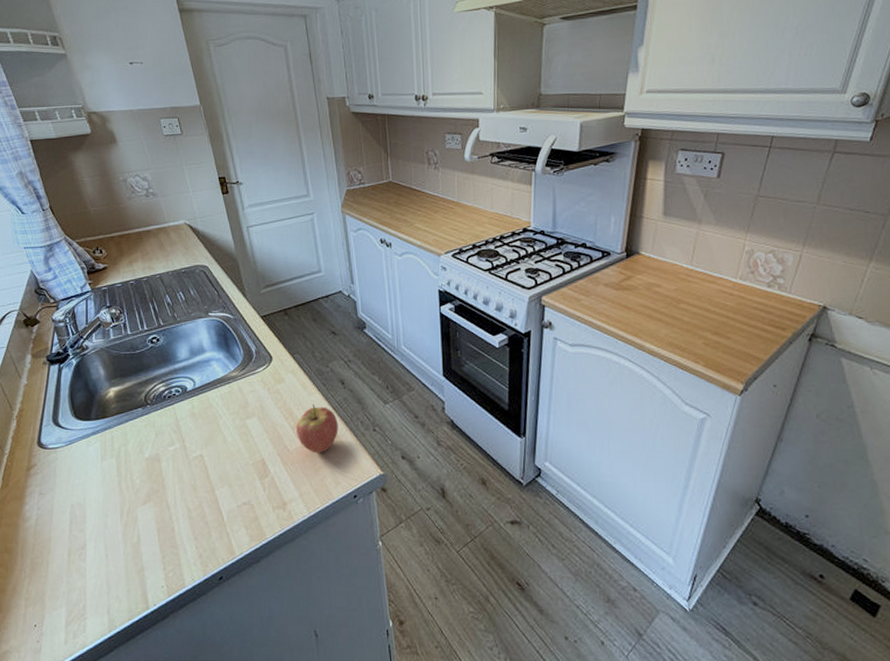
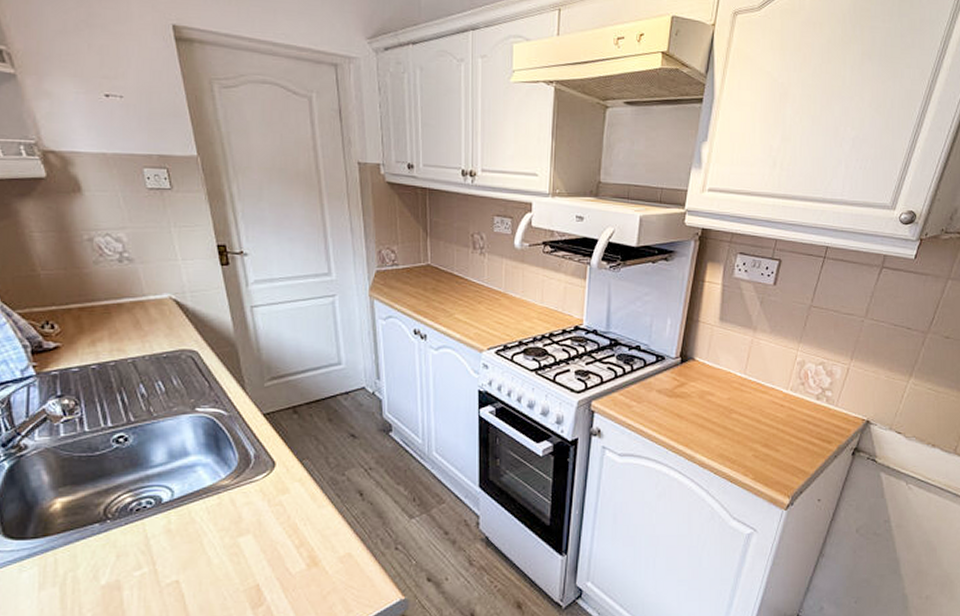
fruit: present [296,404,338,453] -> none [302,519,353,577]

